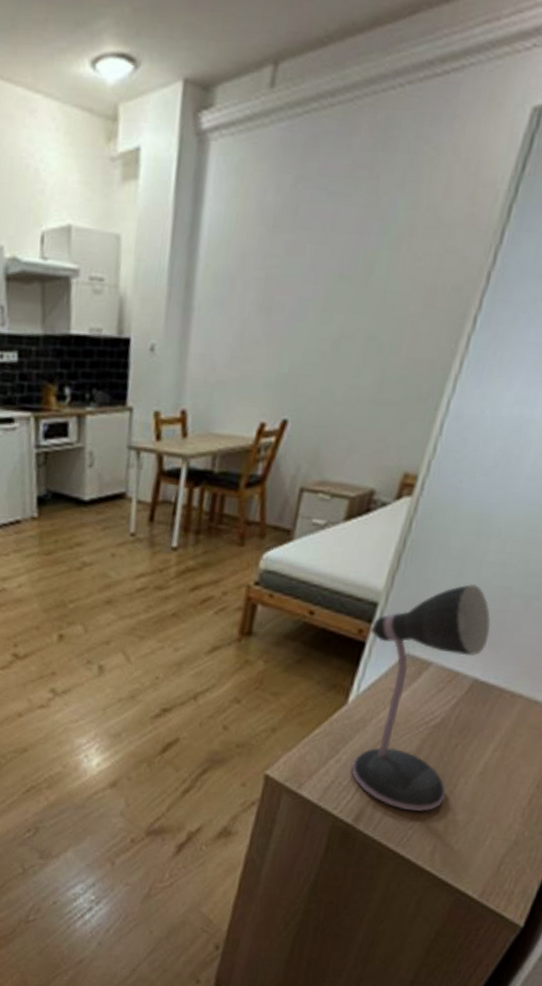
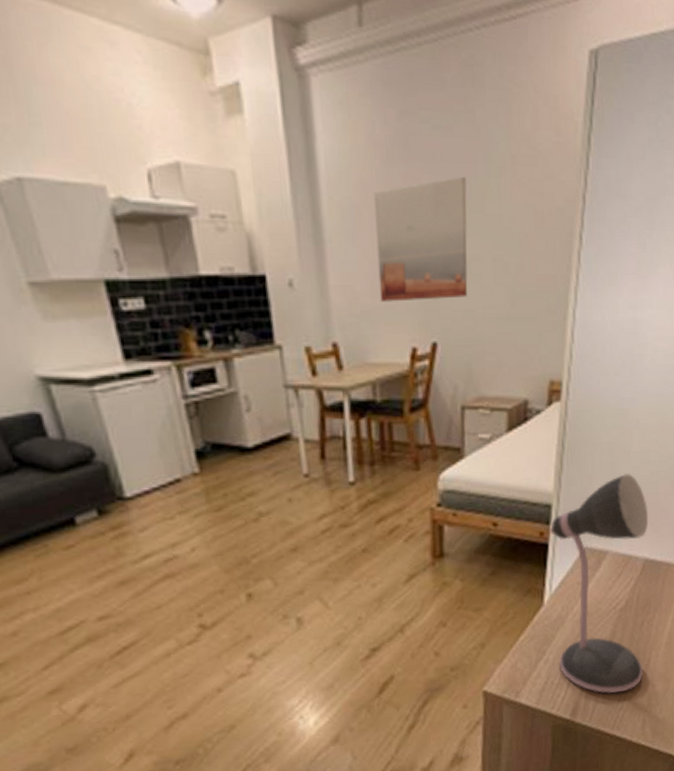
wall art: none [237,247,354,376] -> present [373,176,468,302]

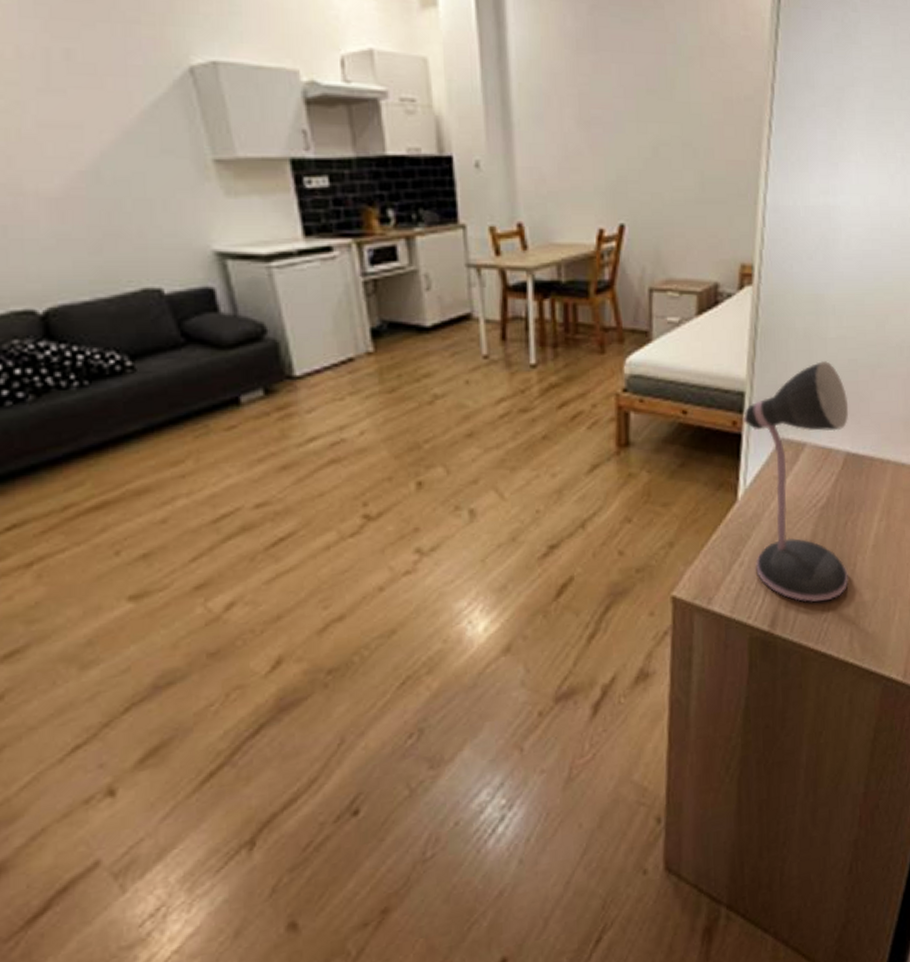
wall art: present [373,176,468,302] -> none [563,66,656,184]

